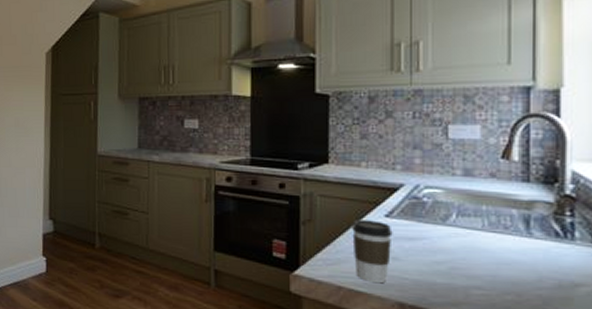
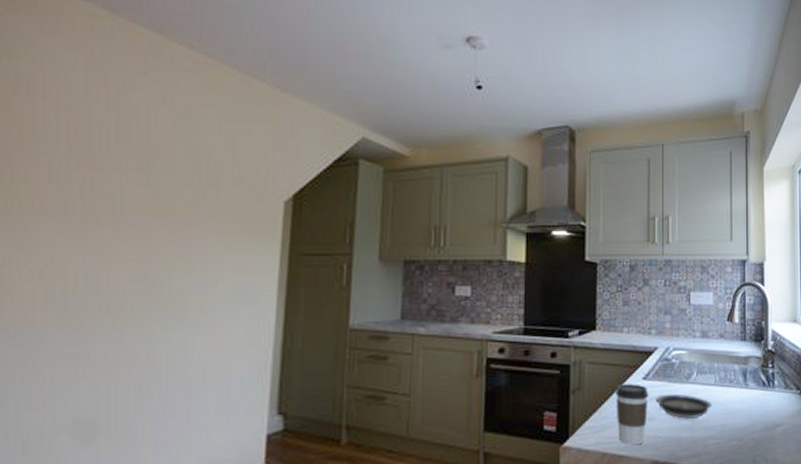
saucer: none [401,234,477,265] -> present [656,394,712,420]

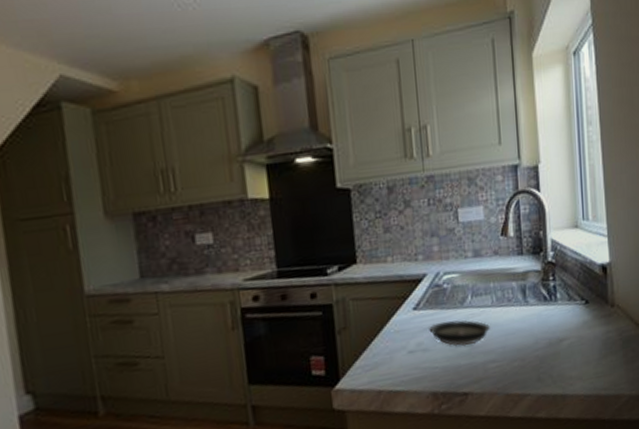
coffee cup: present [616,383,649,446] -> none [385,315,422,380]

